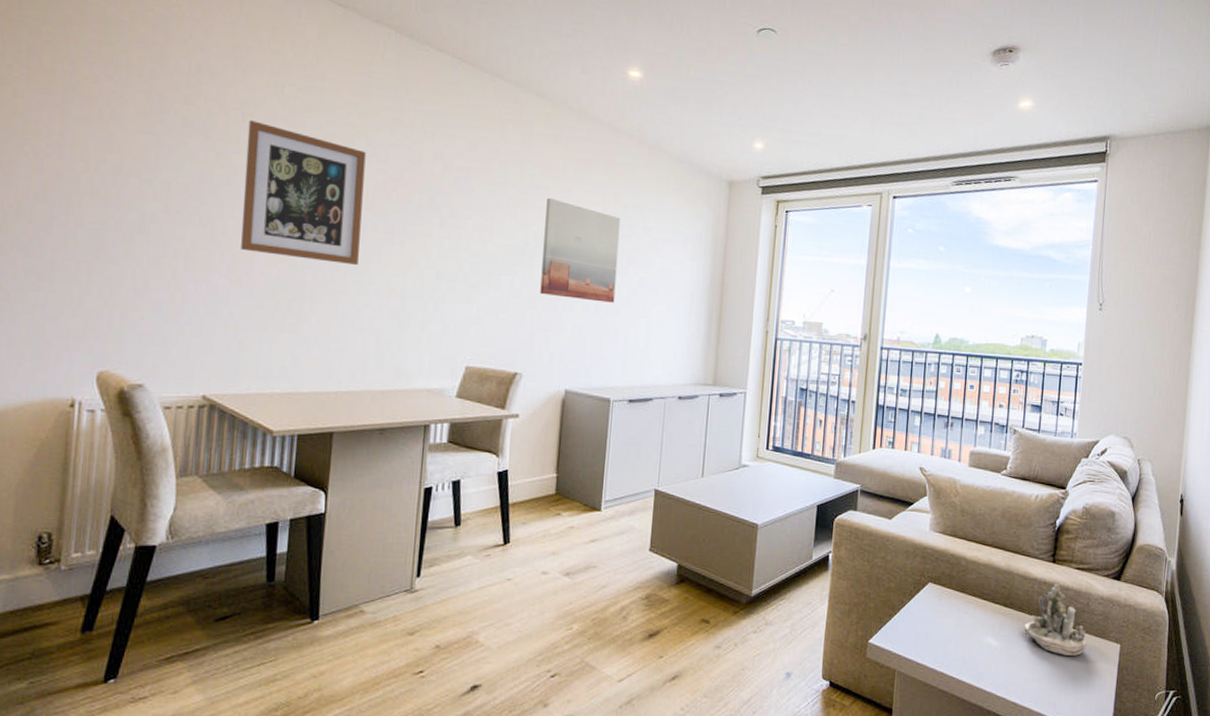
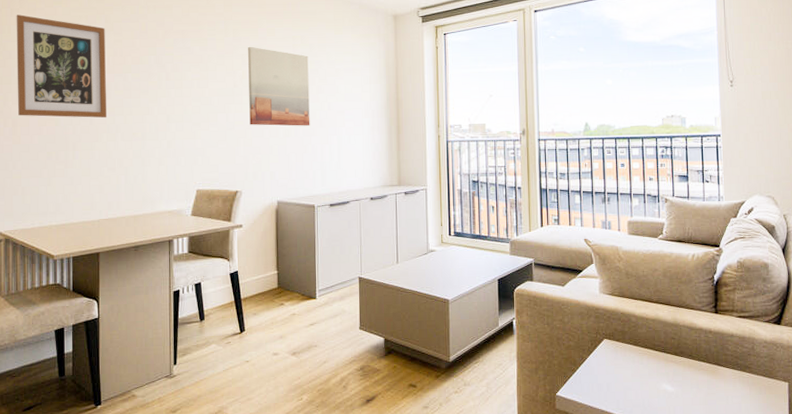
succulent planter: present [1024,583,1087,656] -> none [696,331,756,396]

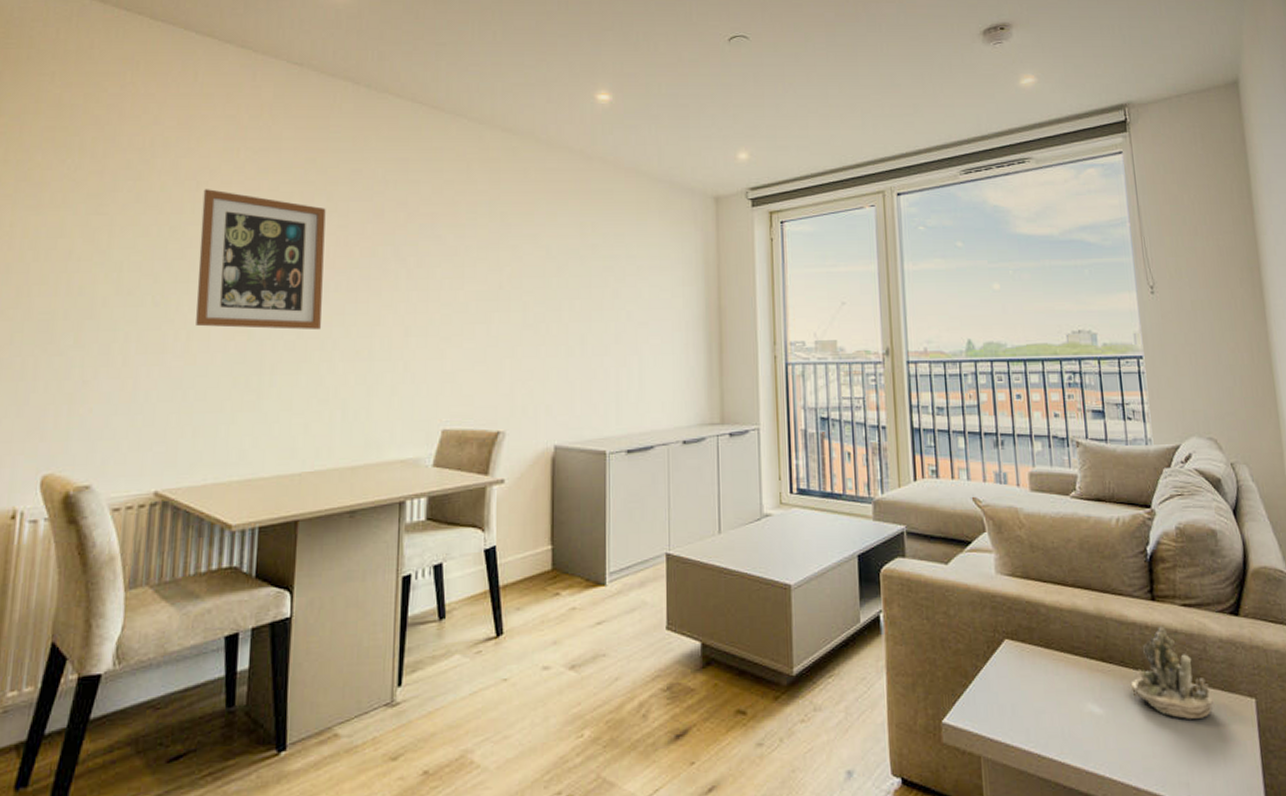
wall art: present [248,46,310,126] -> none [519,235,602,343]
succulent planter: none [696,331,756,396] -> present [1131,626,1213,719]

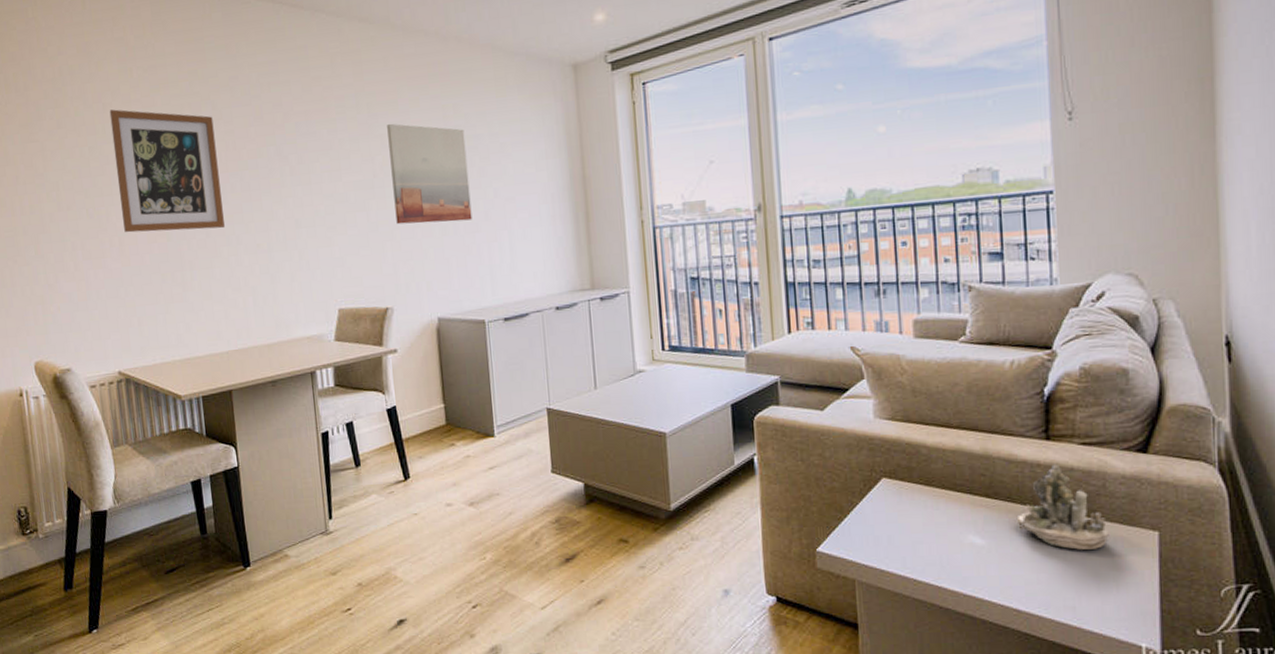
wall art: none [519,235,602,343] -> present [387,123,472,225]

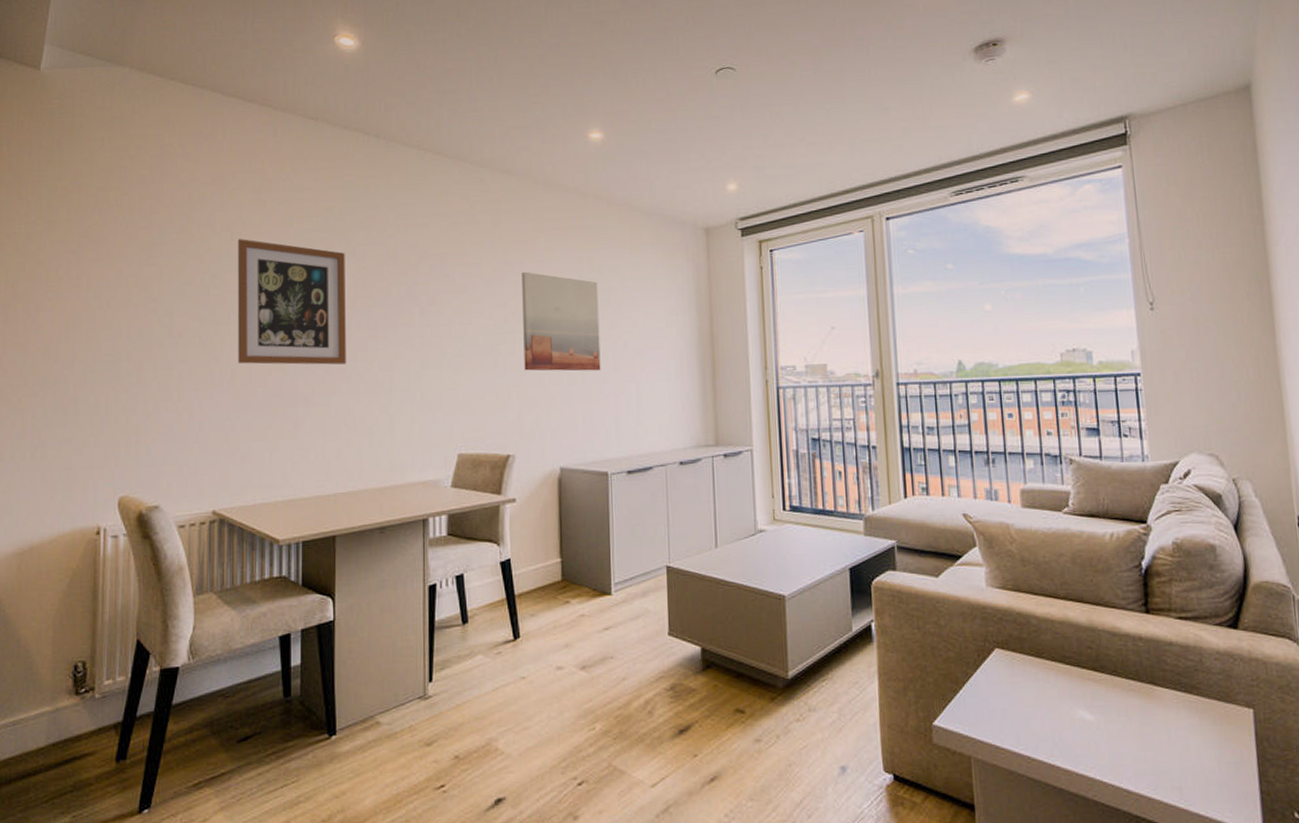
succulent planter: present [1018,464,1109,550] -> none [1123,638,1209,727]

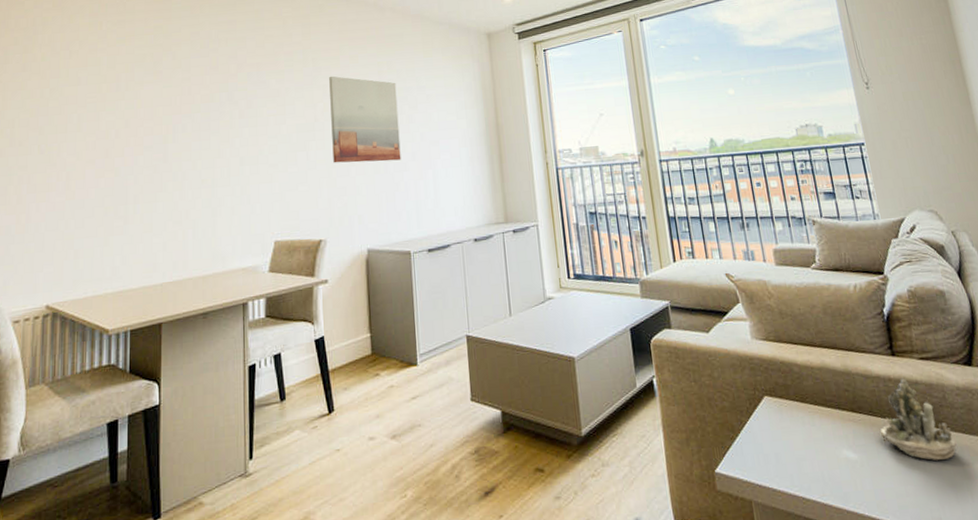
wall art: present [237,239,346,365] -> none [73,56,172,168]
succulent planter: none [1123,638,1209,727] -> present [880,378,957,460]

